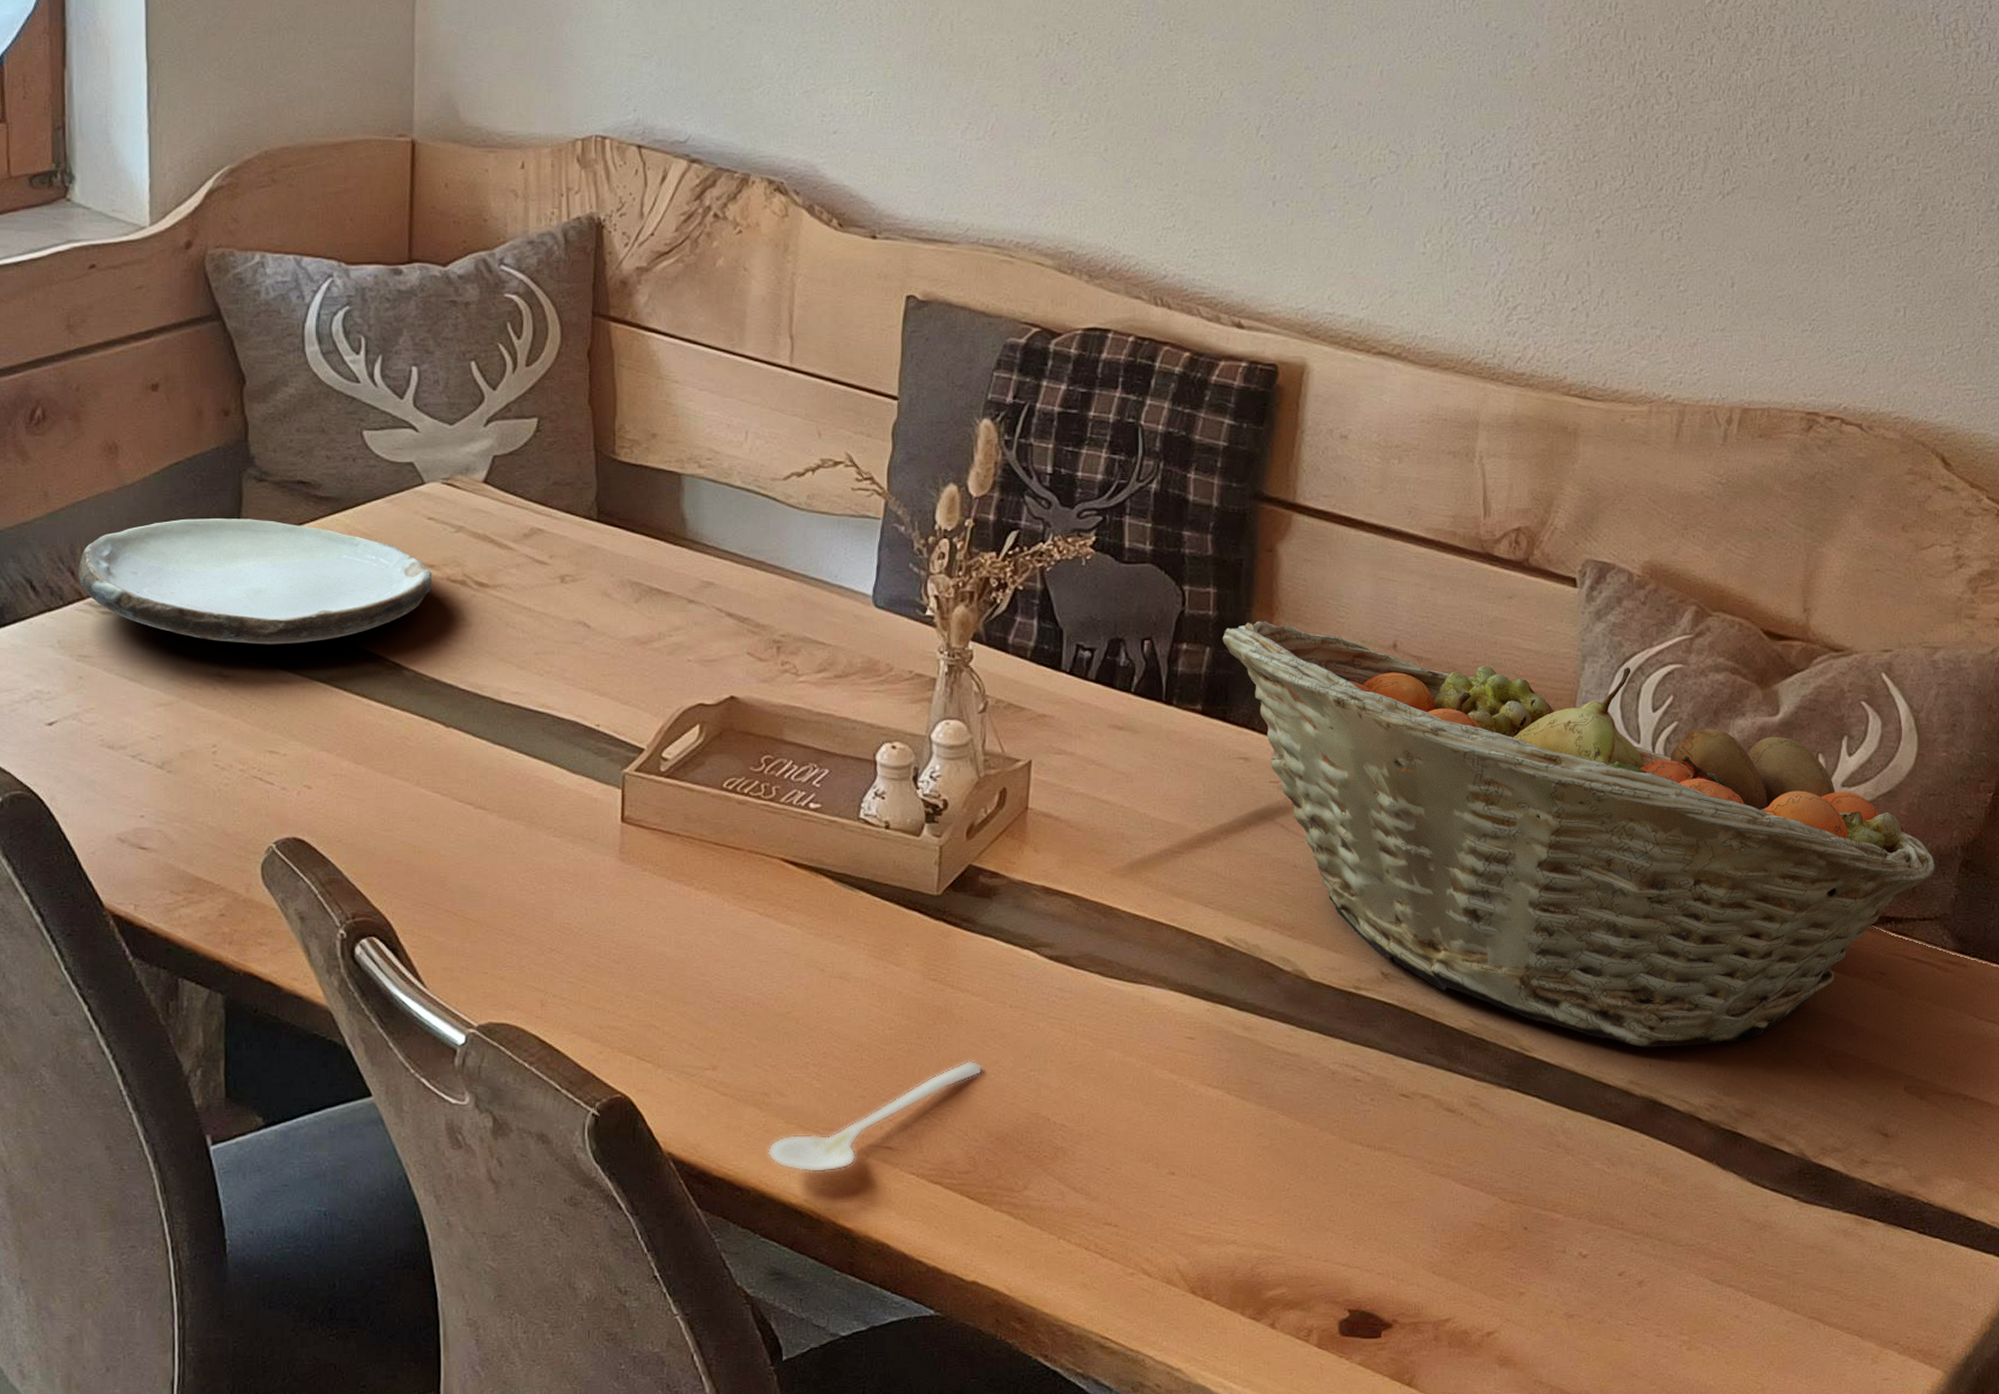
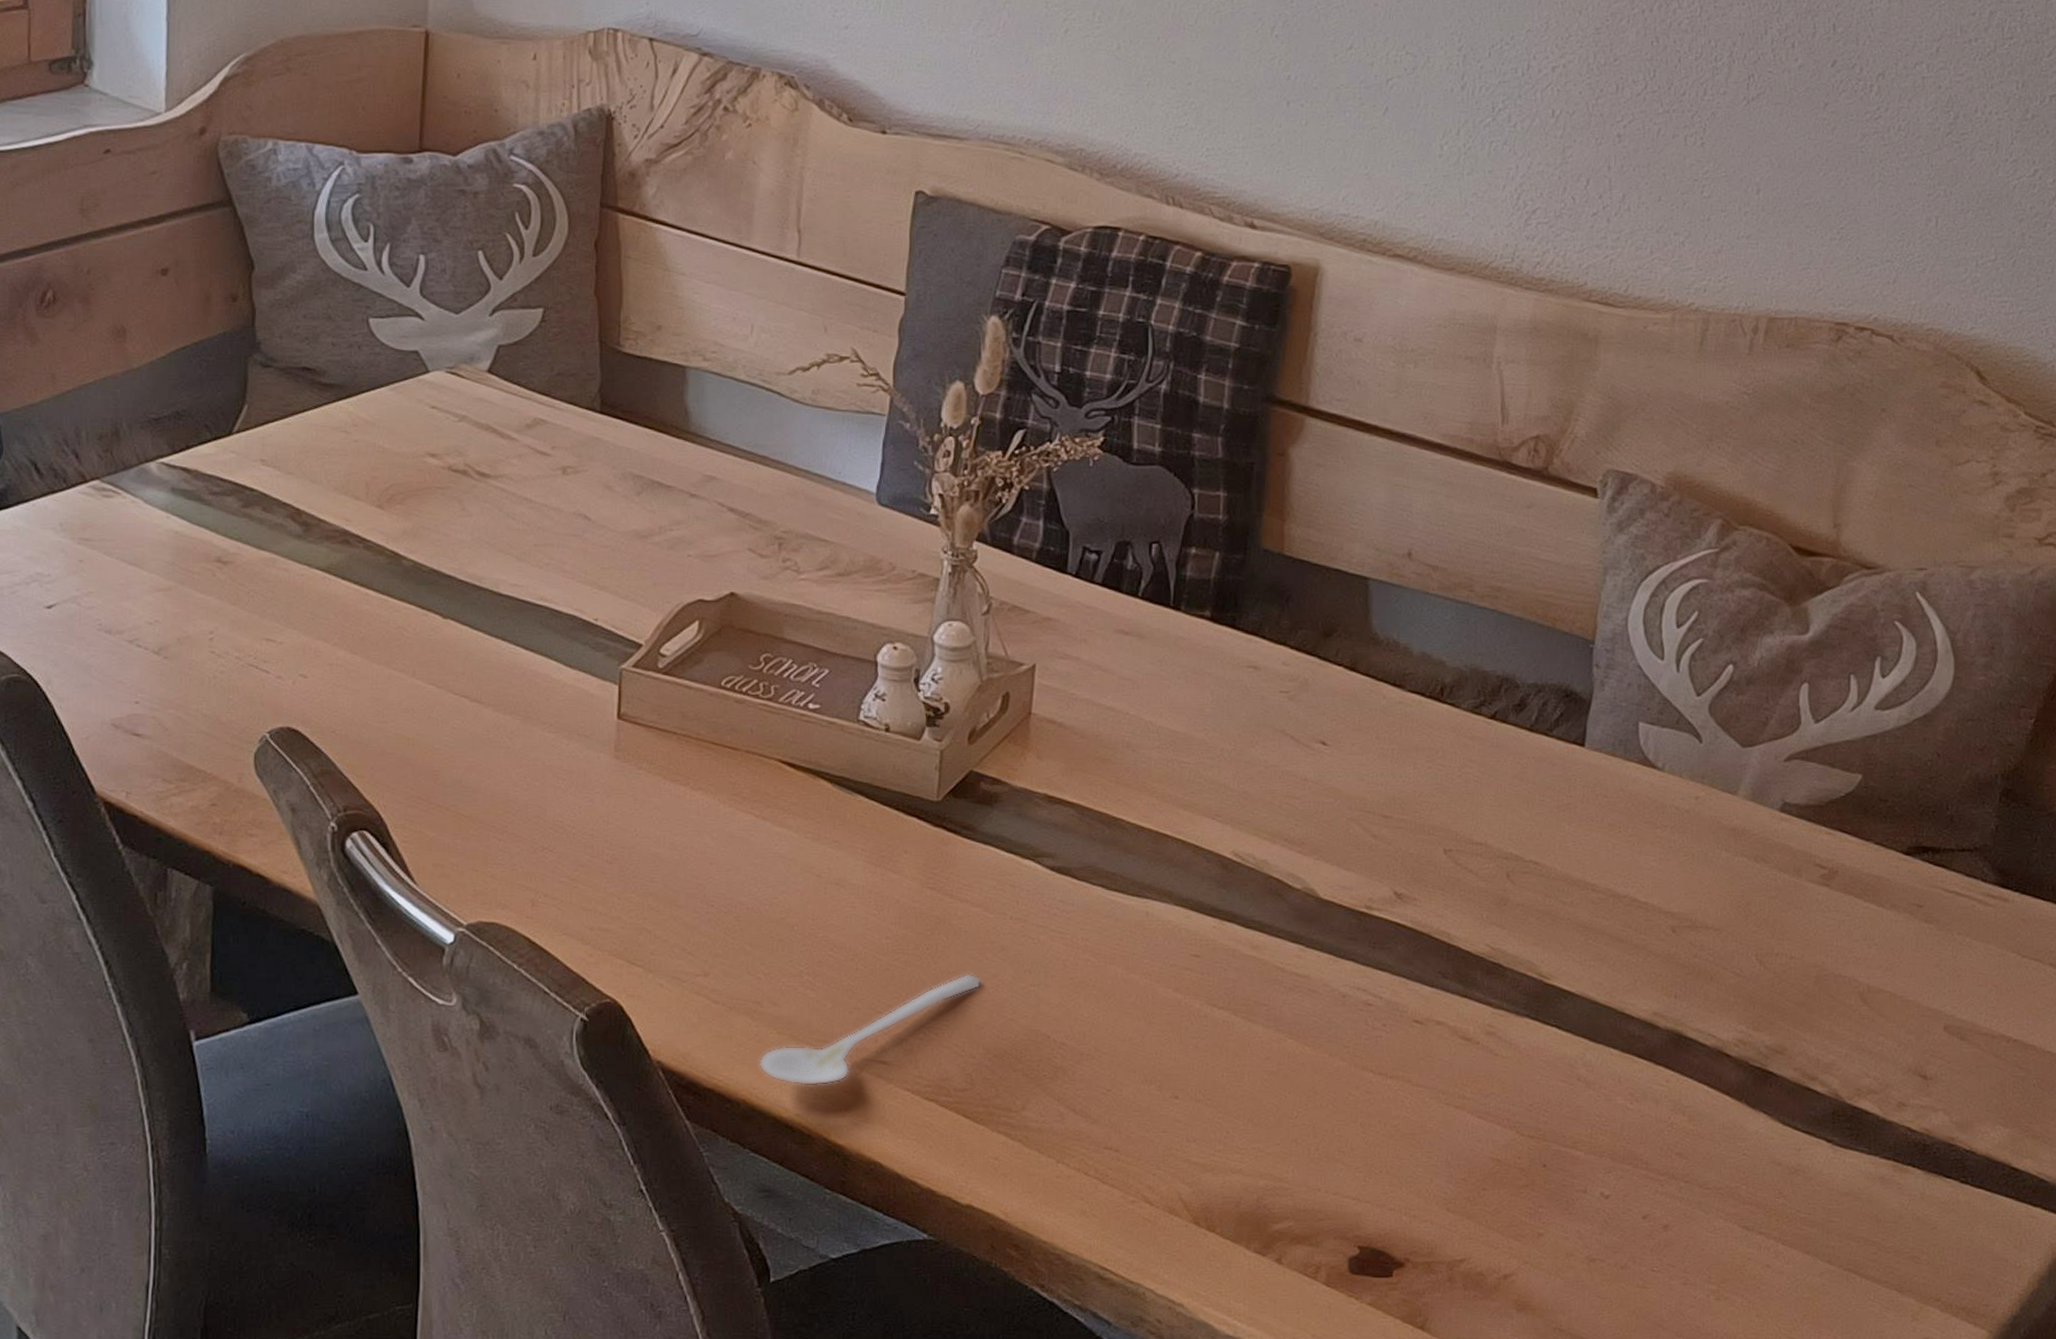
plate: present [78,518,432,645] -> none [82,403,434,532]
fruit basket: present [1223,621,1936,1048] -> none [1232,526,1975,978]

